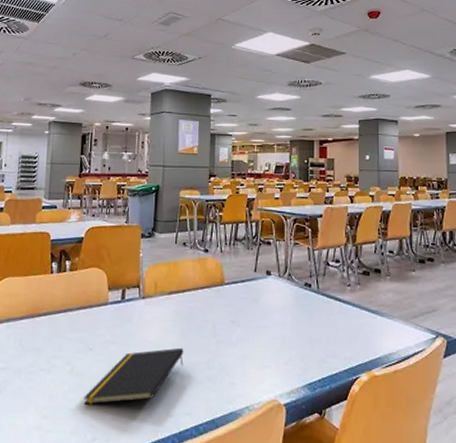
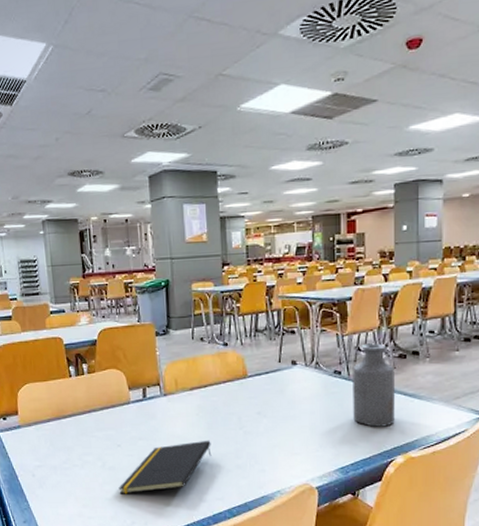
bottle: none [321,259,359,343] -> present [353,343,395,427]

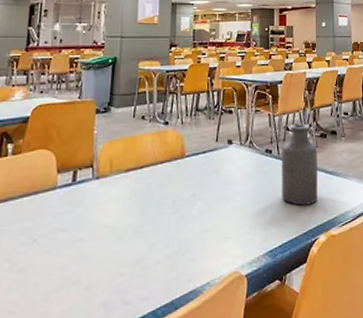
notepad: present [118,440,212,494] -> none [26,228,142,304]

